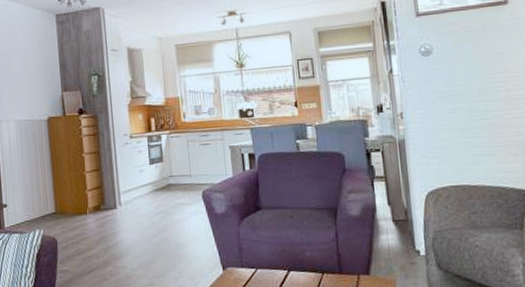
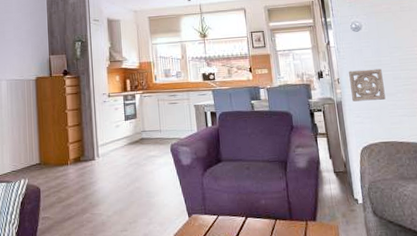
wall ornament: none [414,100,459,140] -> present [349,68,386,102]

